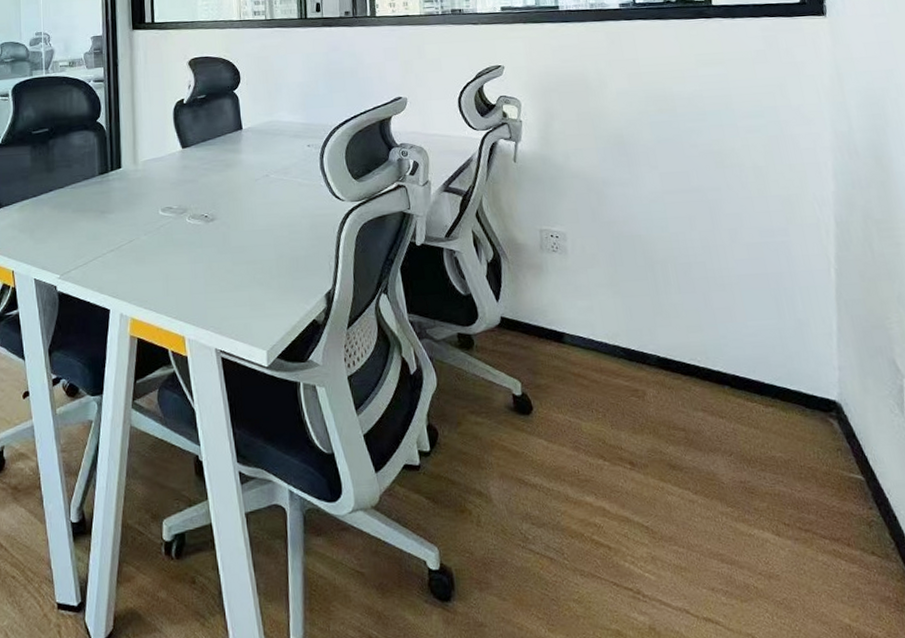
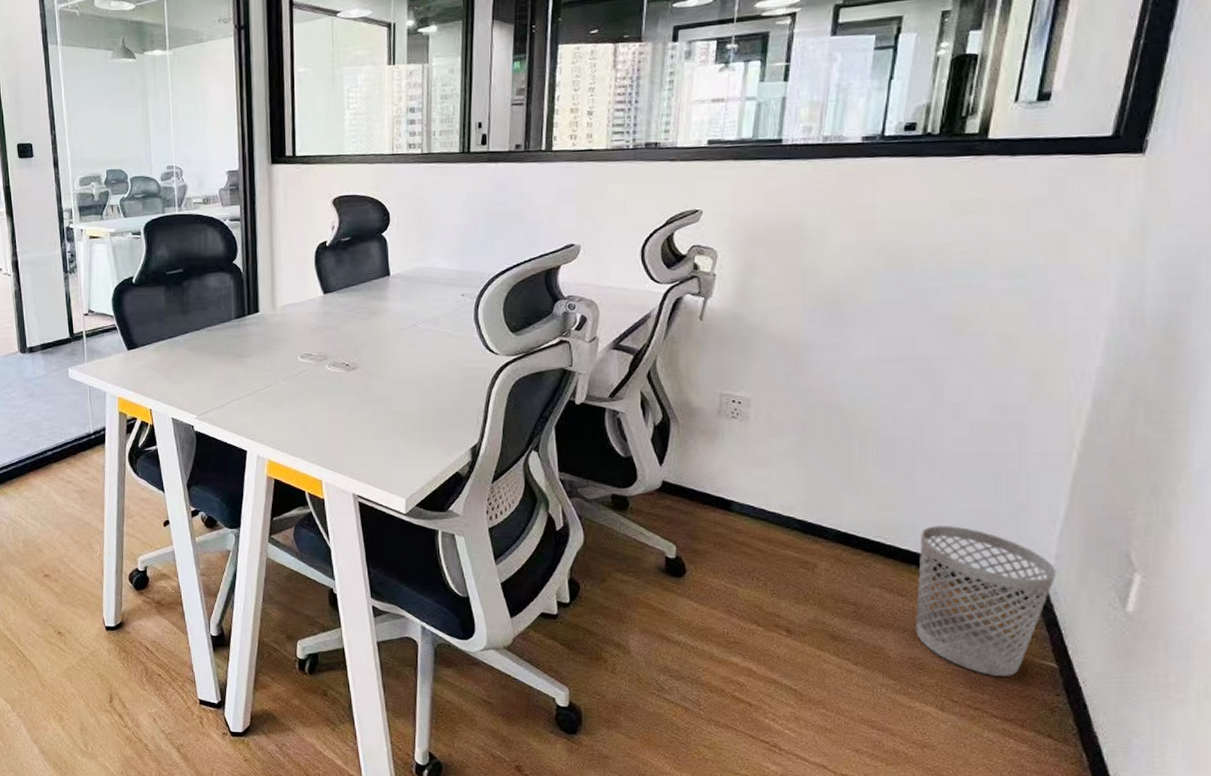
wastebasket: none [726,344,843,494] -> present [915,526,1057,676]

